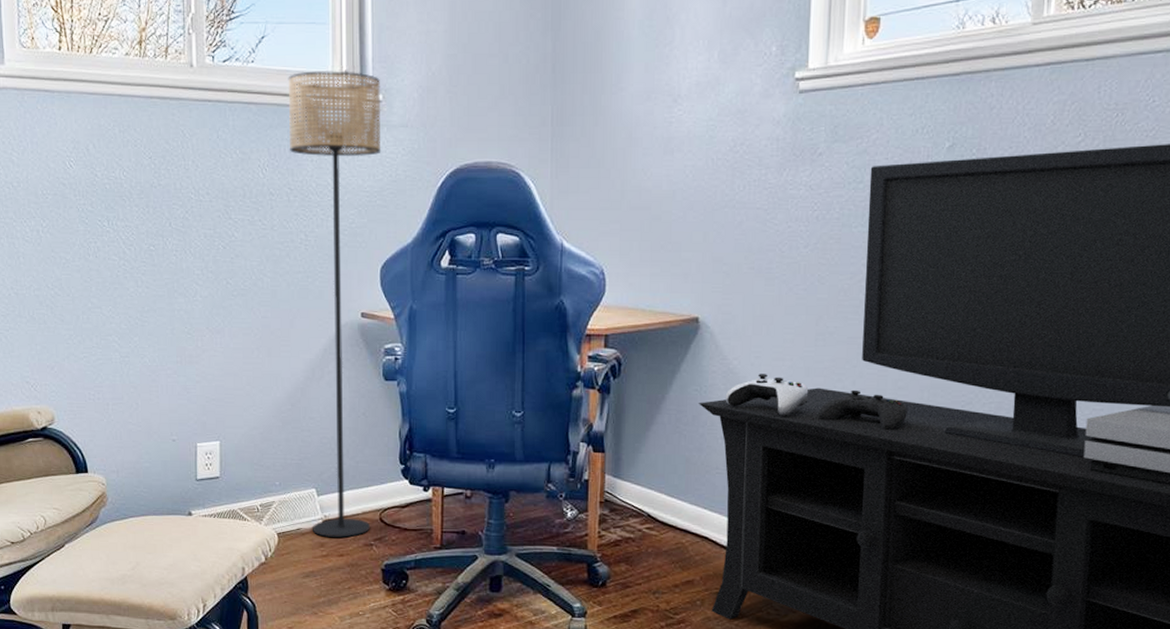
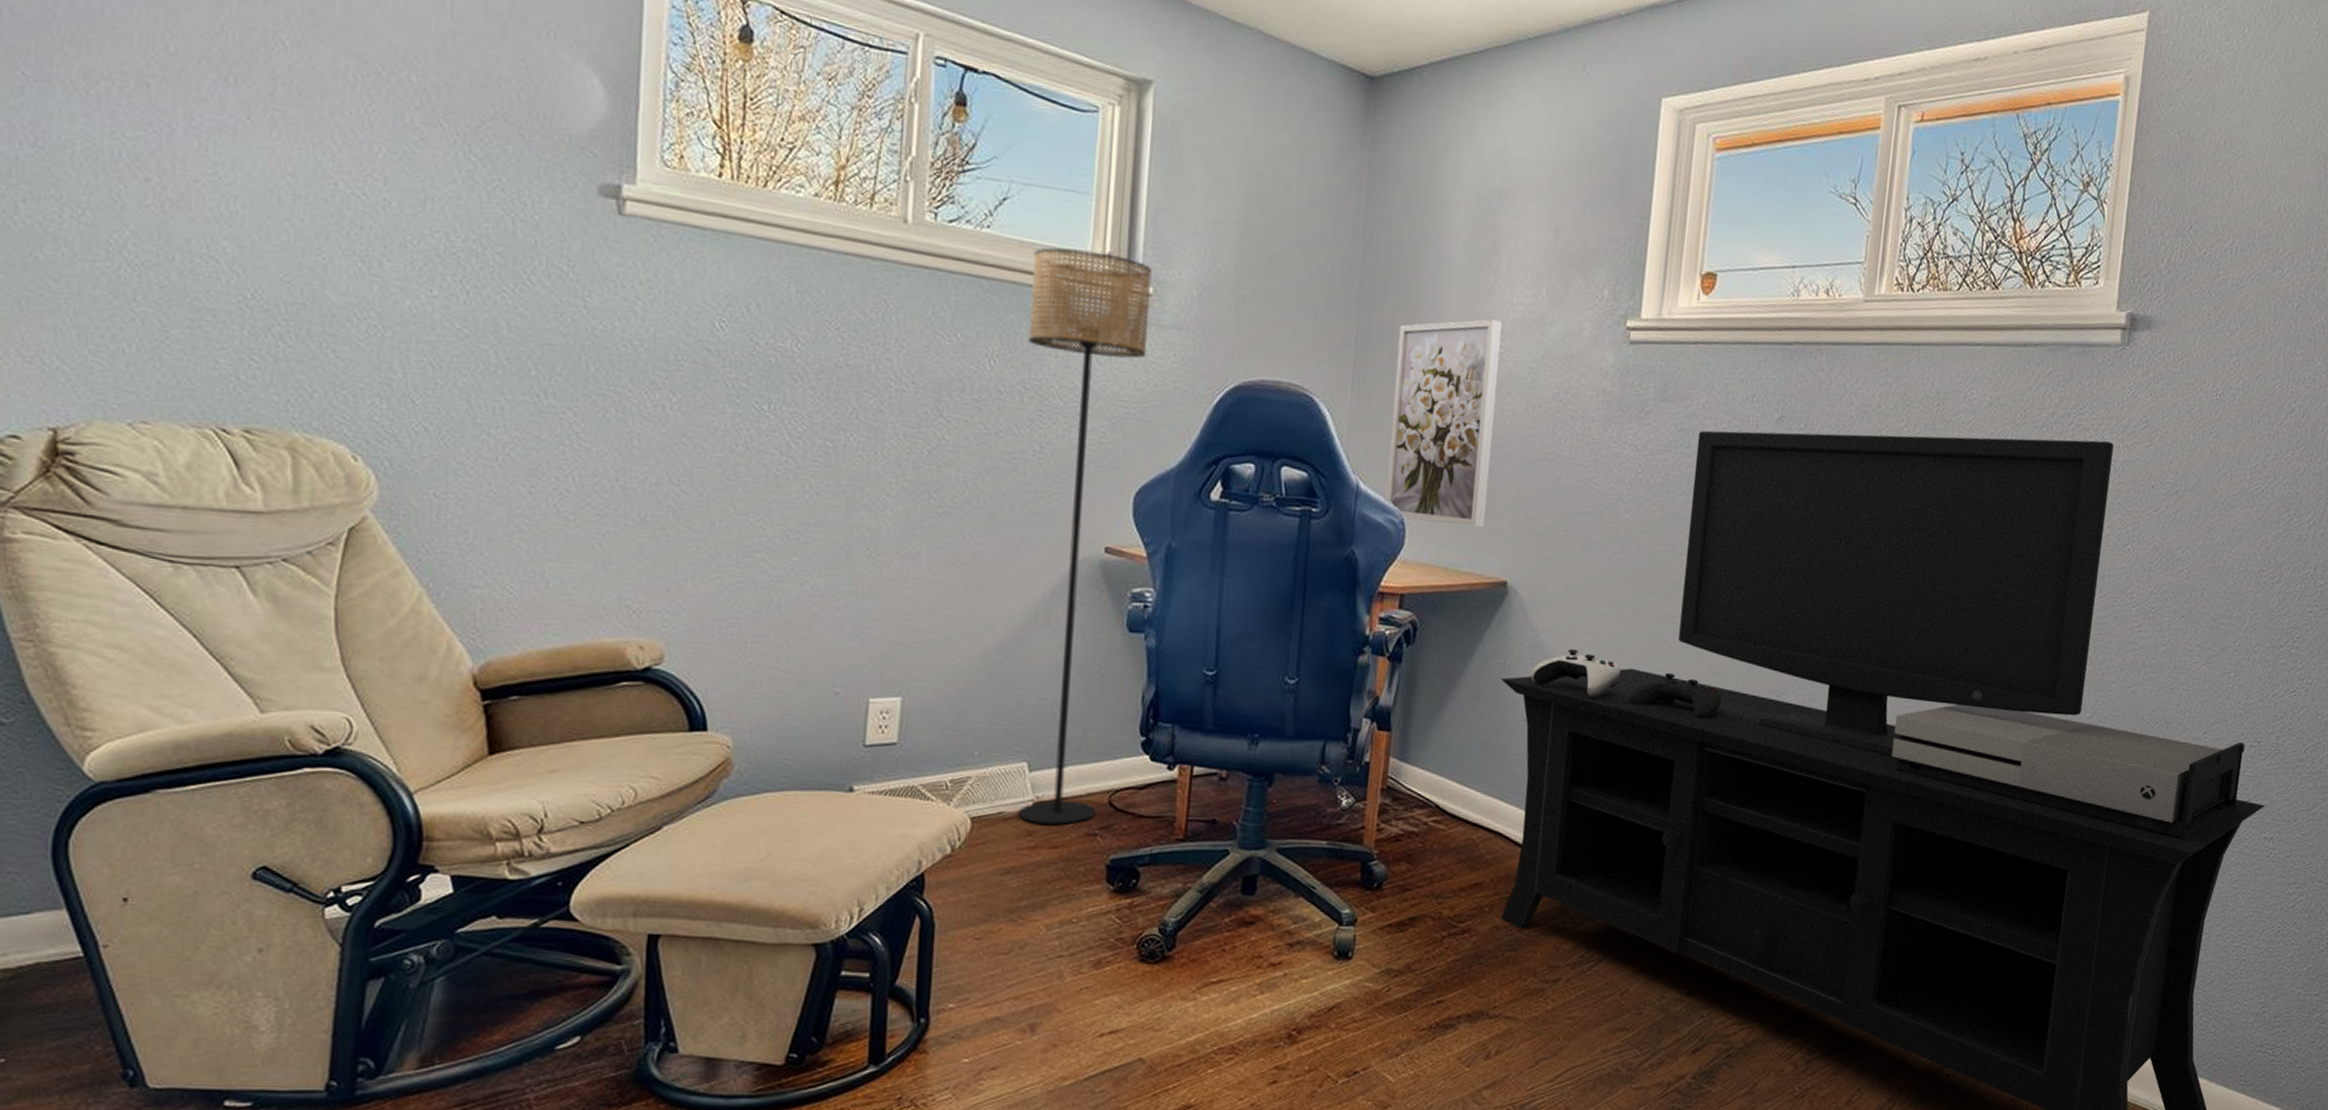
wall art: none [587,86,680,272] -> present [1386,319,1503,528]

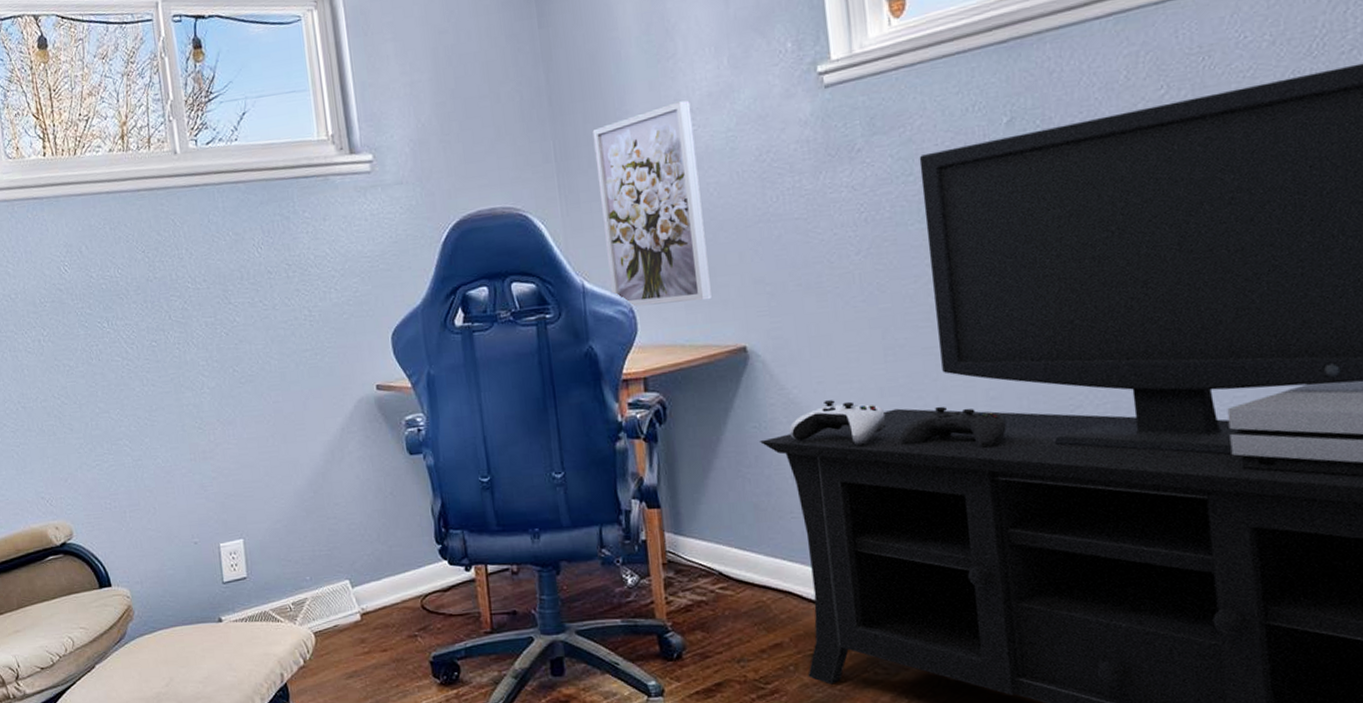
floor lamp: present [1018,247,1152,825] -> none [273,134,413,633]

